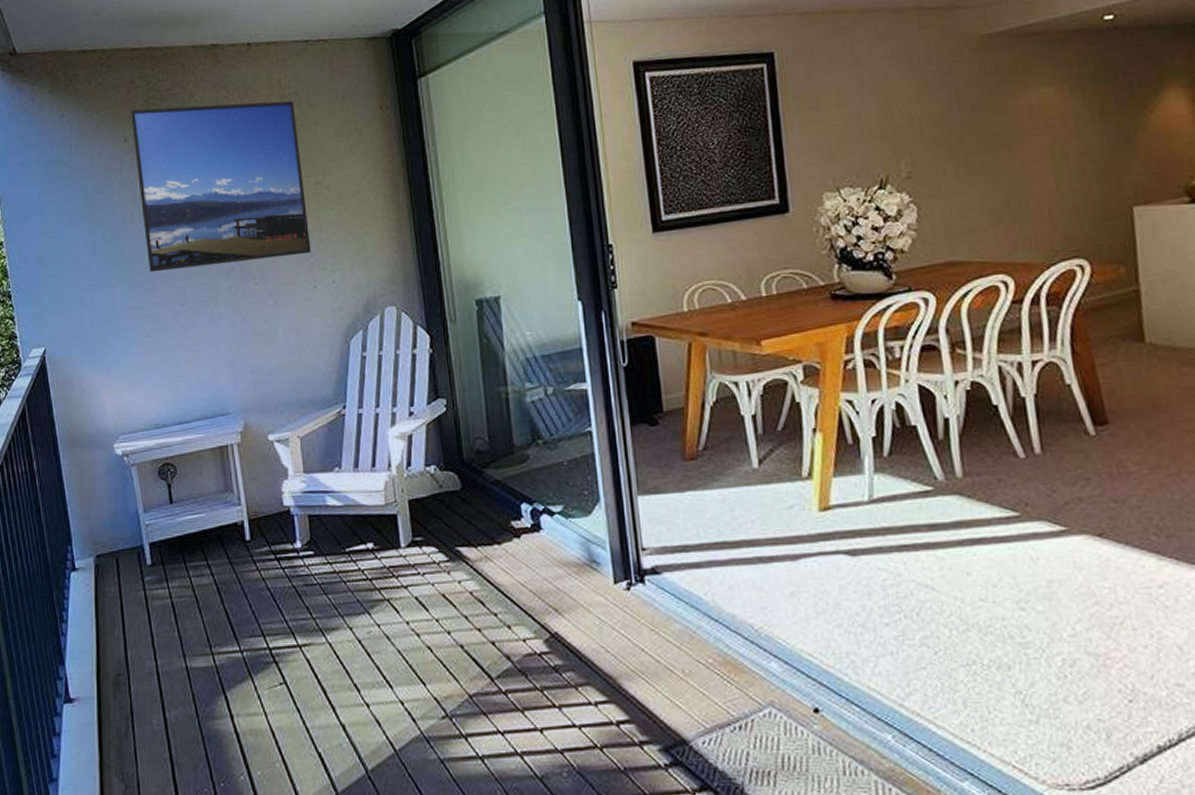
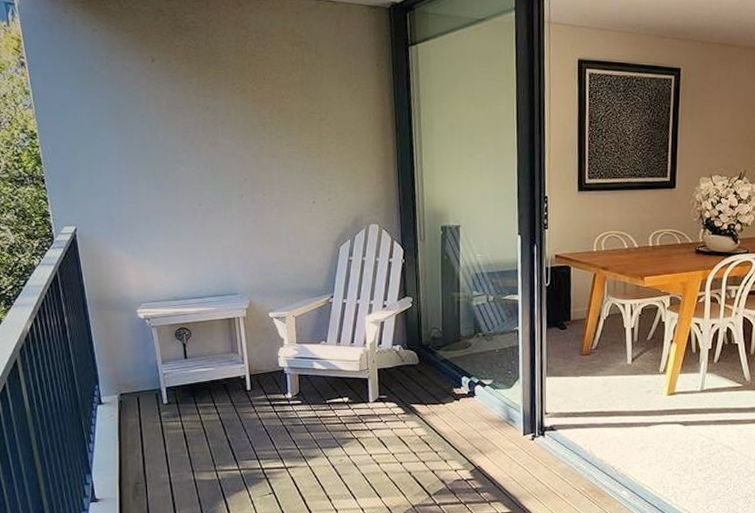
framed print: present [130,100,311,272] -> none [157,34,312,176]

